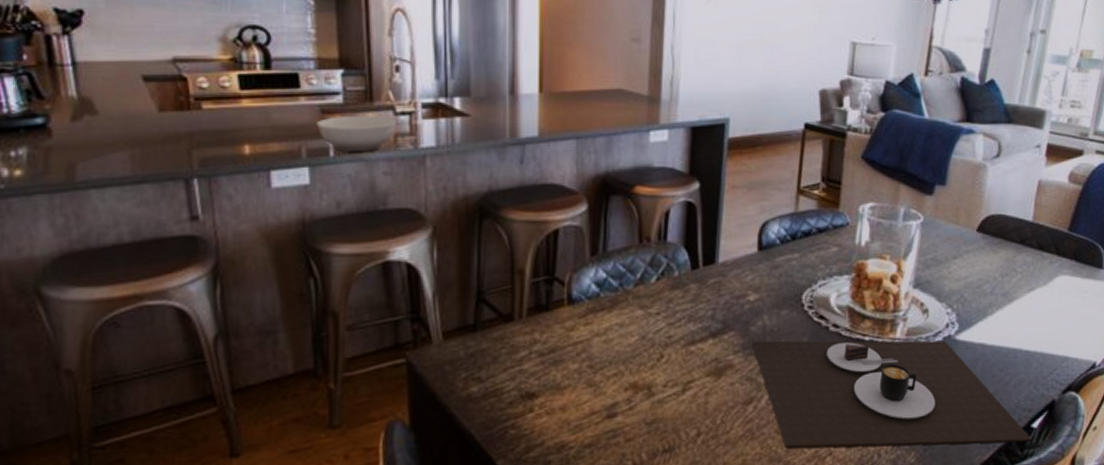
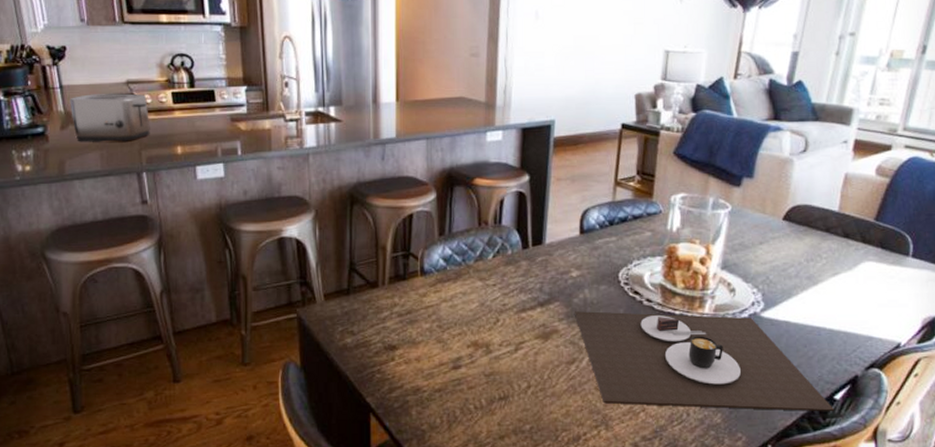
toaster: none [86,74,206,138] -> present [70,93,150,142]
bowl: present [316,115,398,151] -> none [228,122,287,151]

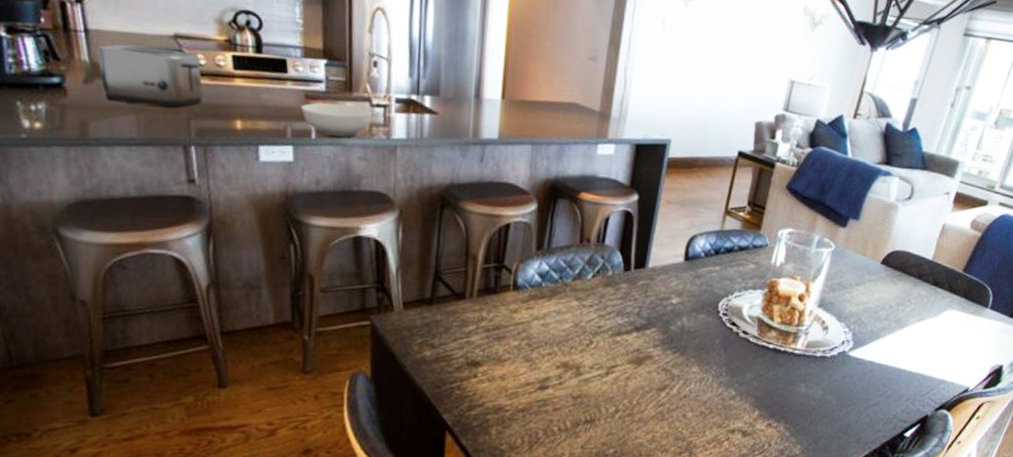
bowl: none [228,122,287,151] -> present [301,102,373,137]
place setting: present [575,311,835,412] -> none [671,338,904,448]

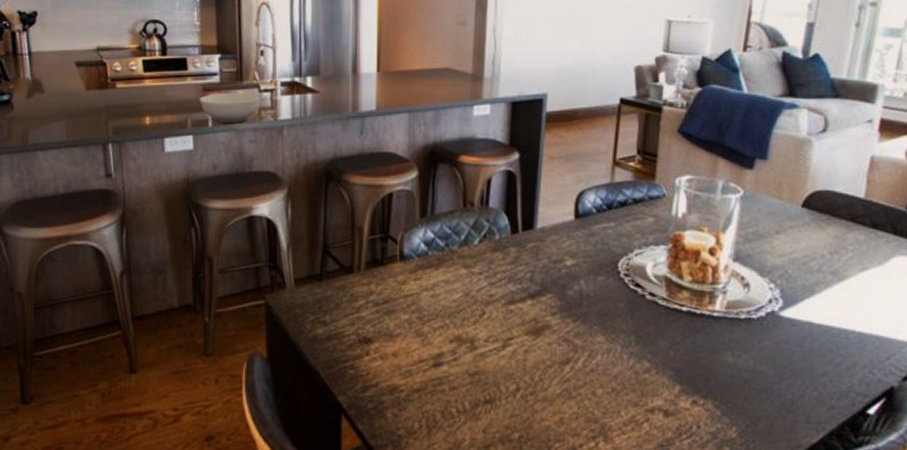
toaster: present [97,44,203,108] -> none [37,61,119,111]

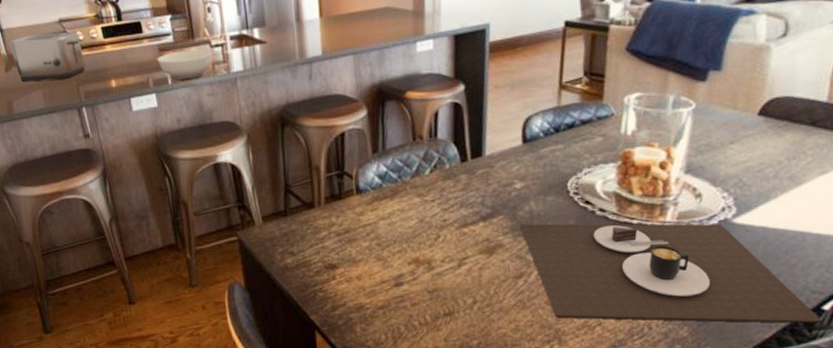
toaster: none [37,61,119,111] -> present [10,31,86,82]
place setting: none [569,305,869,429] -> present [520,223,824,324]

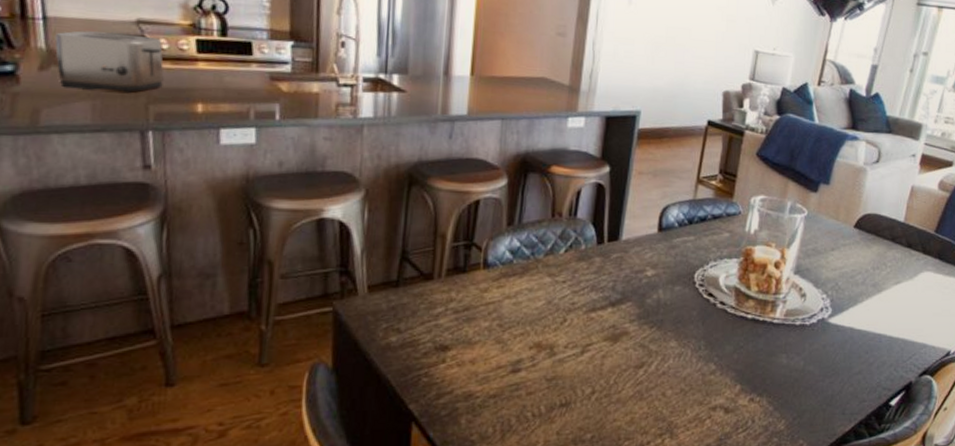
bowl: present [157,49,214,80] -> none [265,83,340,117]
place setting: present [520,223,824,324] -> none [647,313,890,418]

